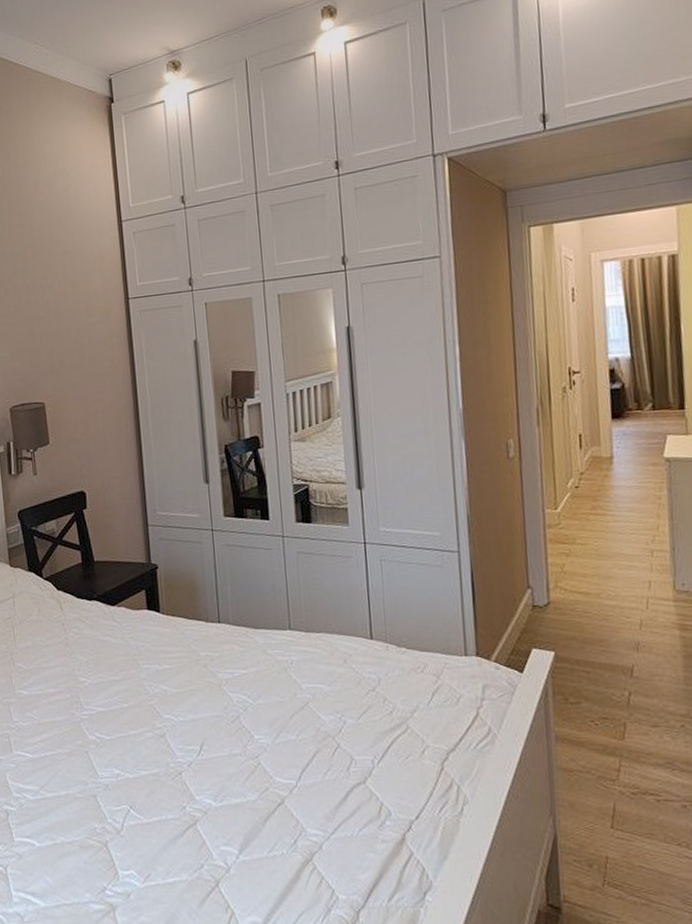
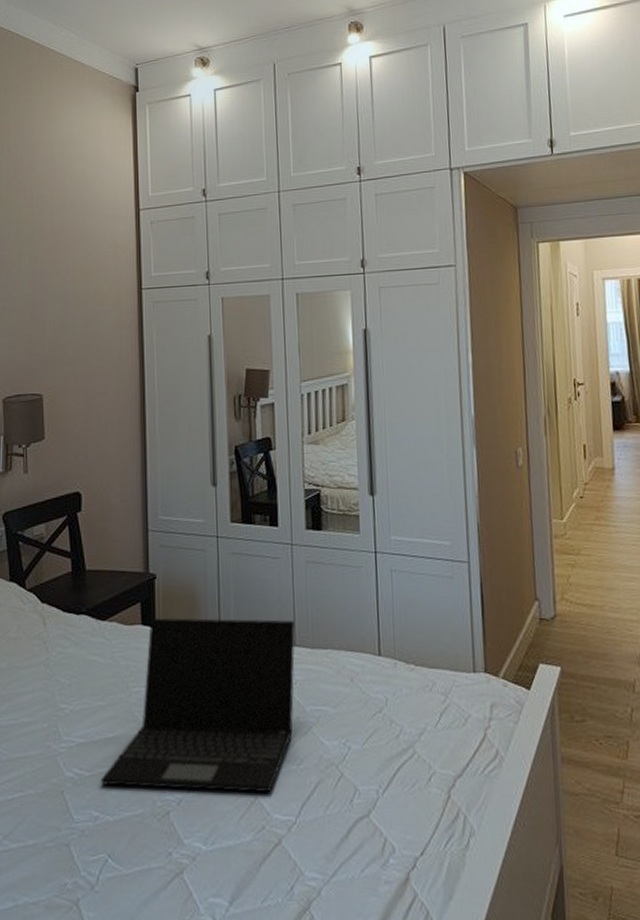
laptop: none [119,603,291,759] -> present [100,618,295,793]

